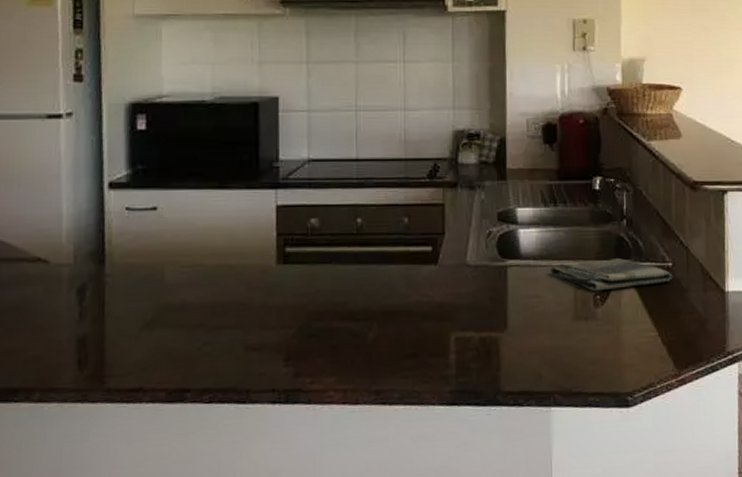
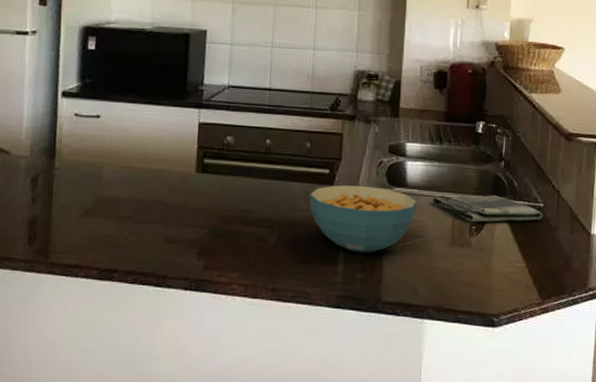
cereal bowl: none [410,261,534,339] -> present [309,185,417,254]

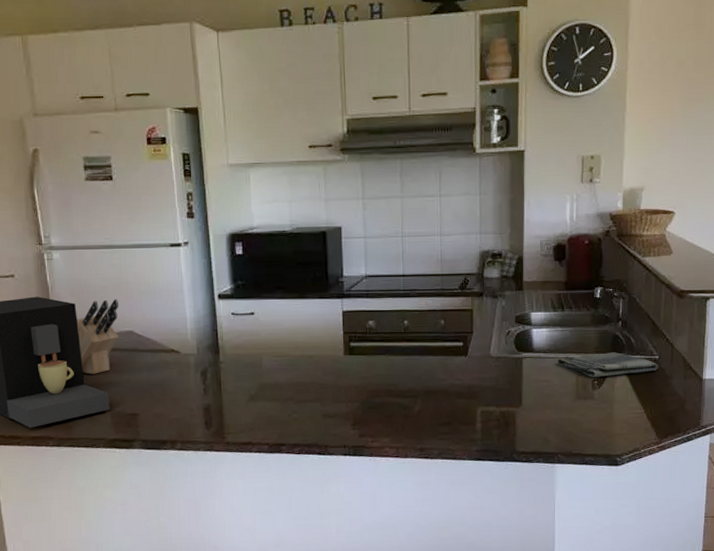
cereal bowl: present [309,185,417,254] -> none [446,354,544,413]

